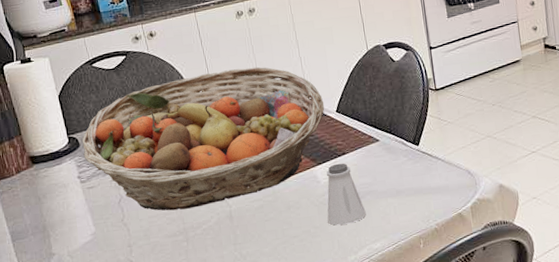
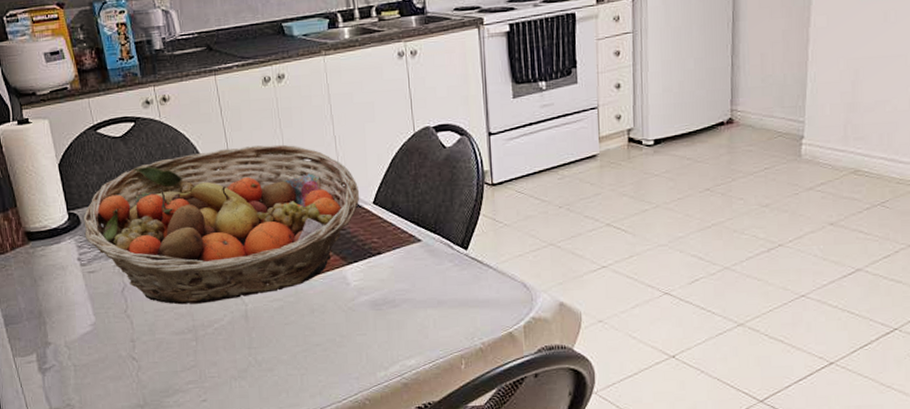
saltshaker: present [327,163,366,225] -> none [356,264,401,336]

